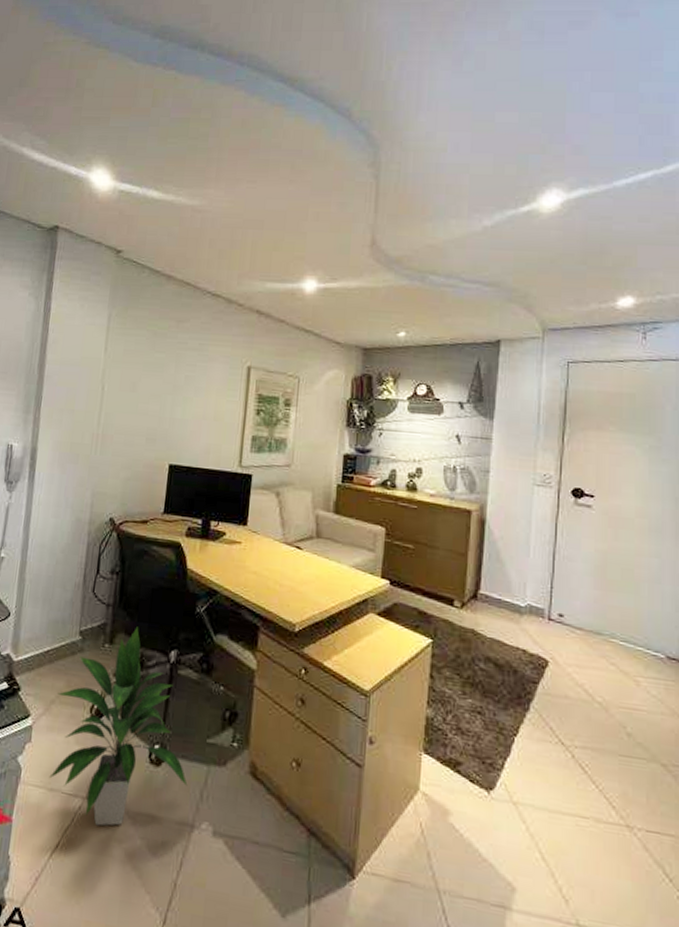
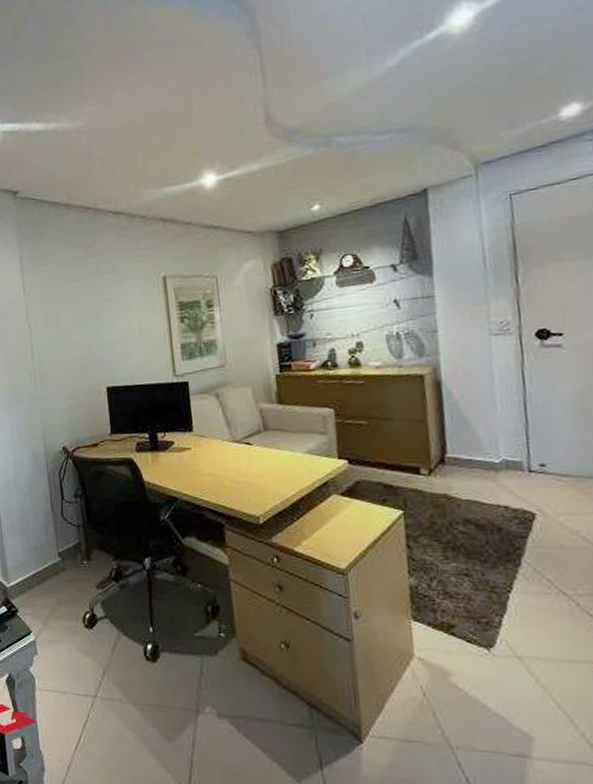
indoor plant: present [49,626,188,826] -> none [51,541,185,719]

